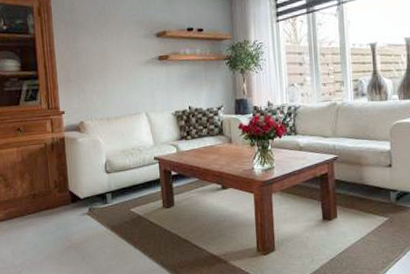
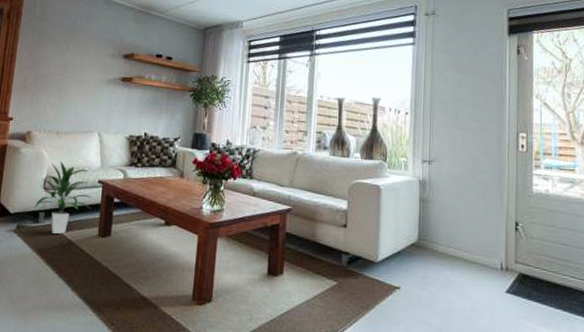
indoor plant: none [101,145,152,211] -> present [34,161,93,234]

